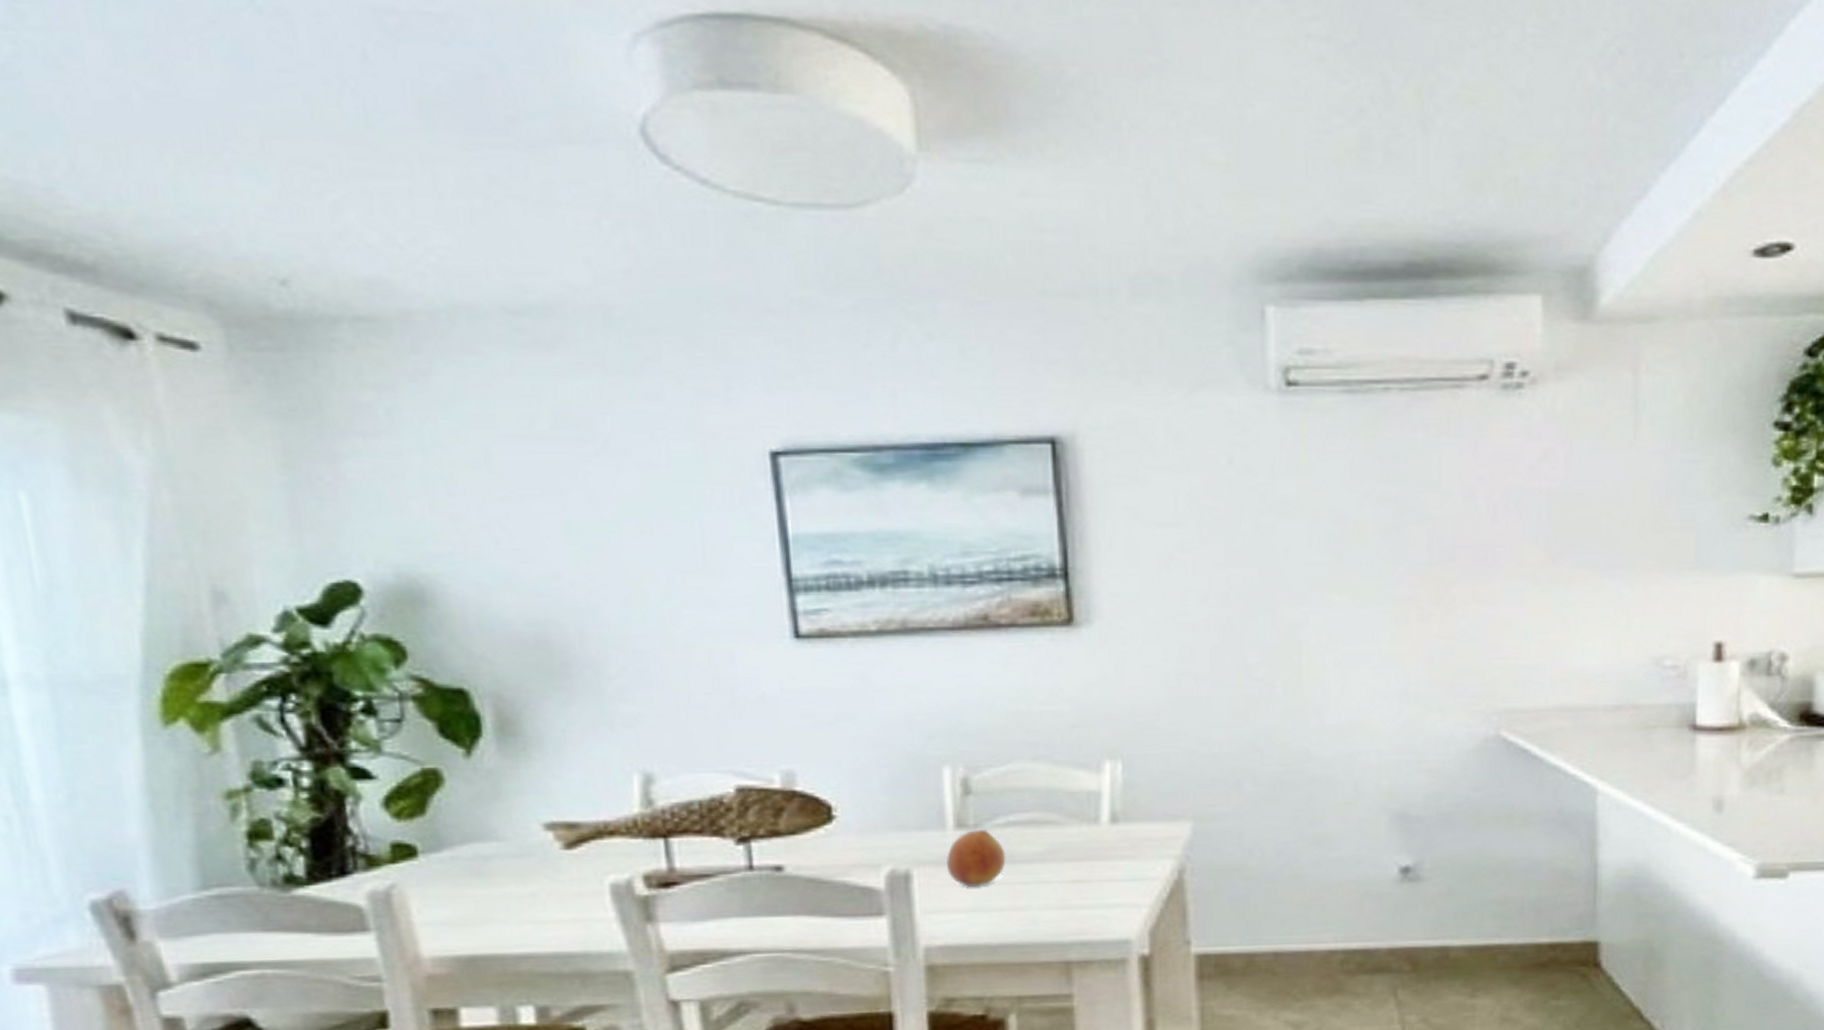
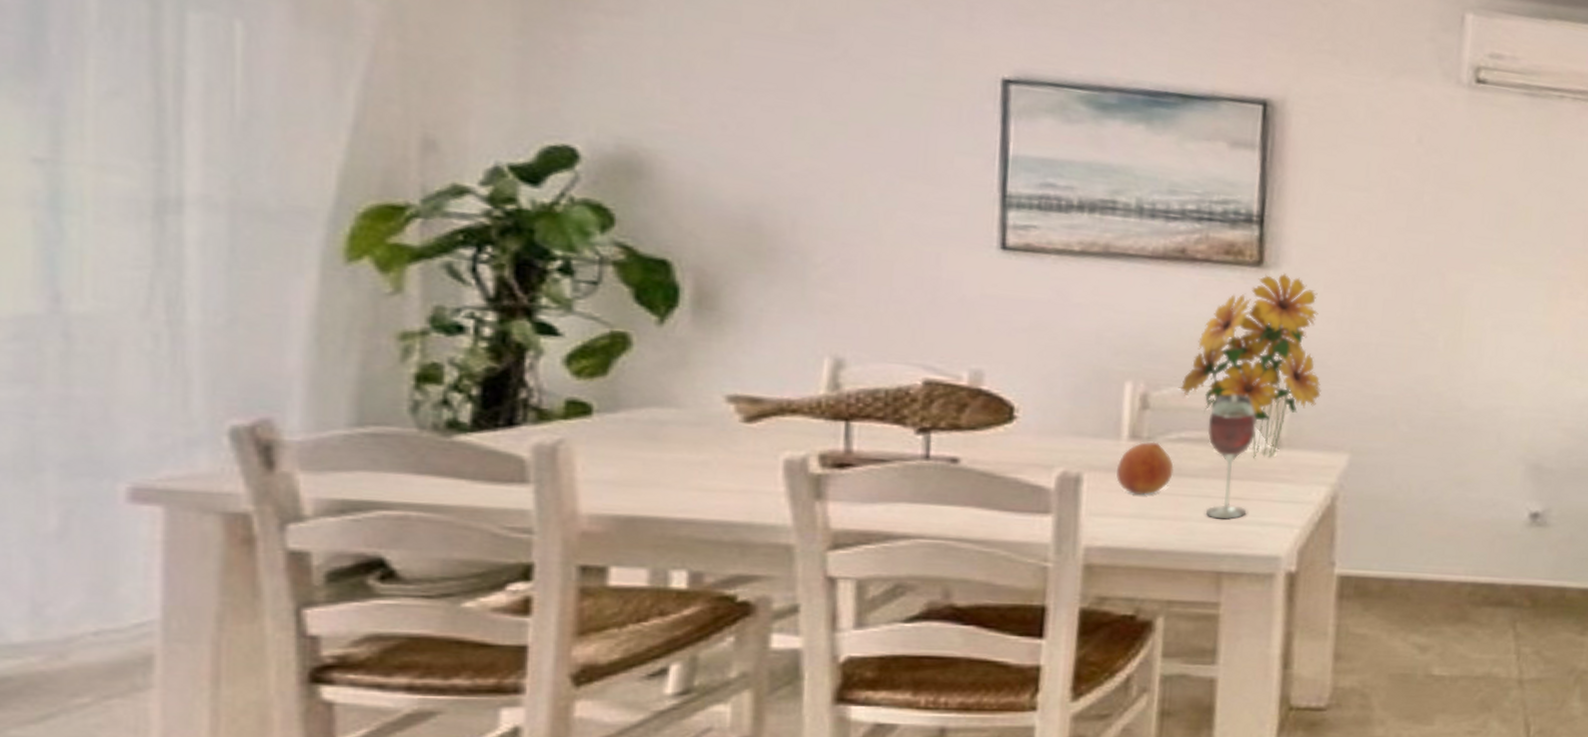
flower bouquet: none [1001,628,1153,837] -> present [1179,272,1321,459]
wineglass: none [1036,768,1088,905] -> present [1206,394,1257,520]

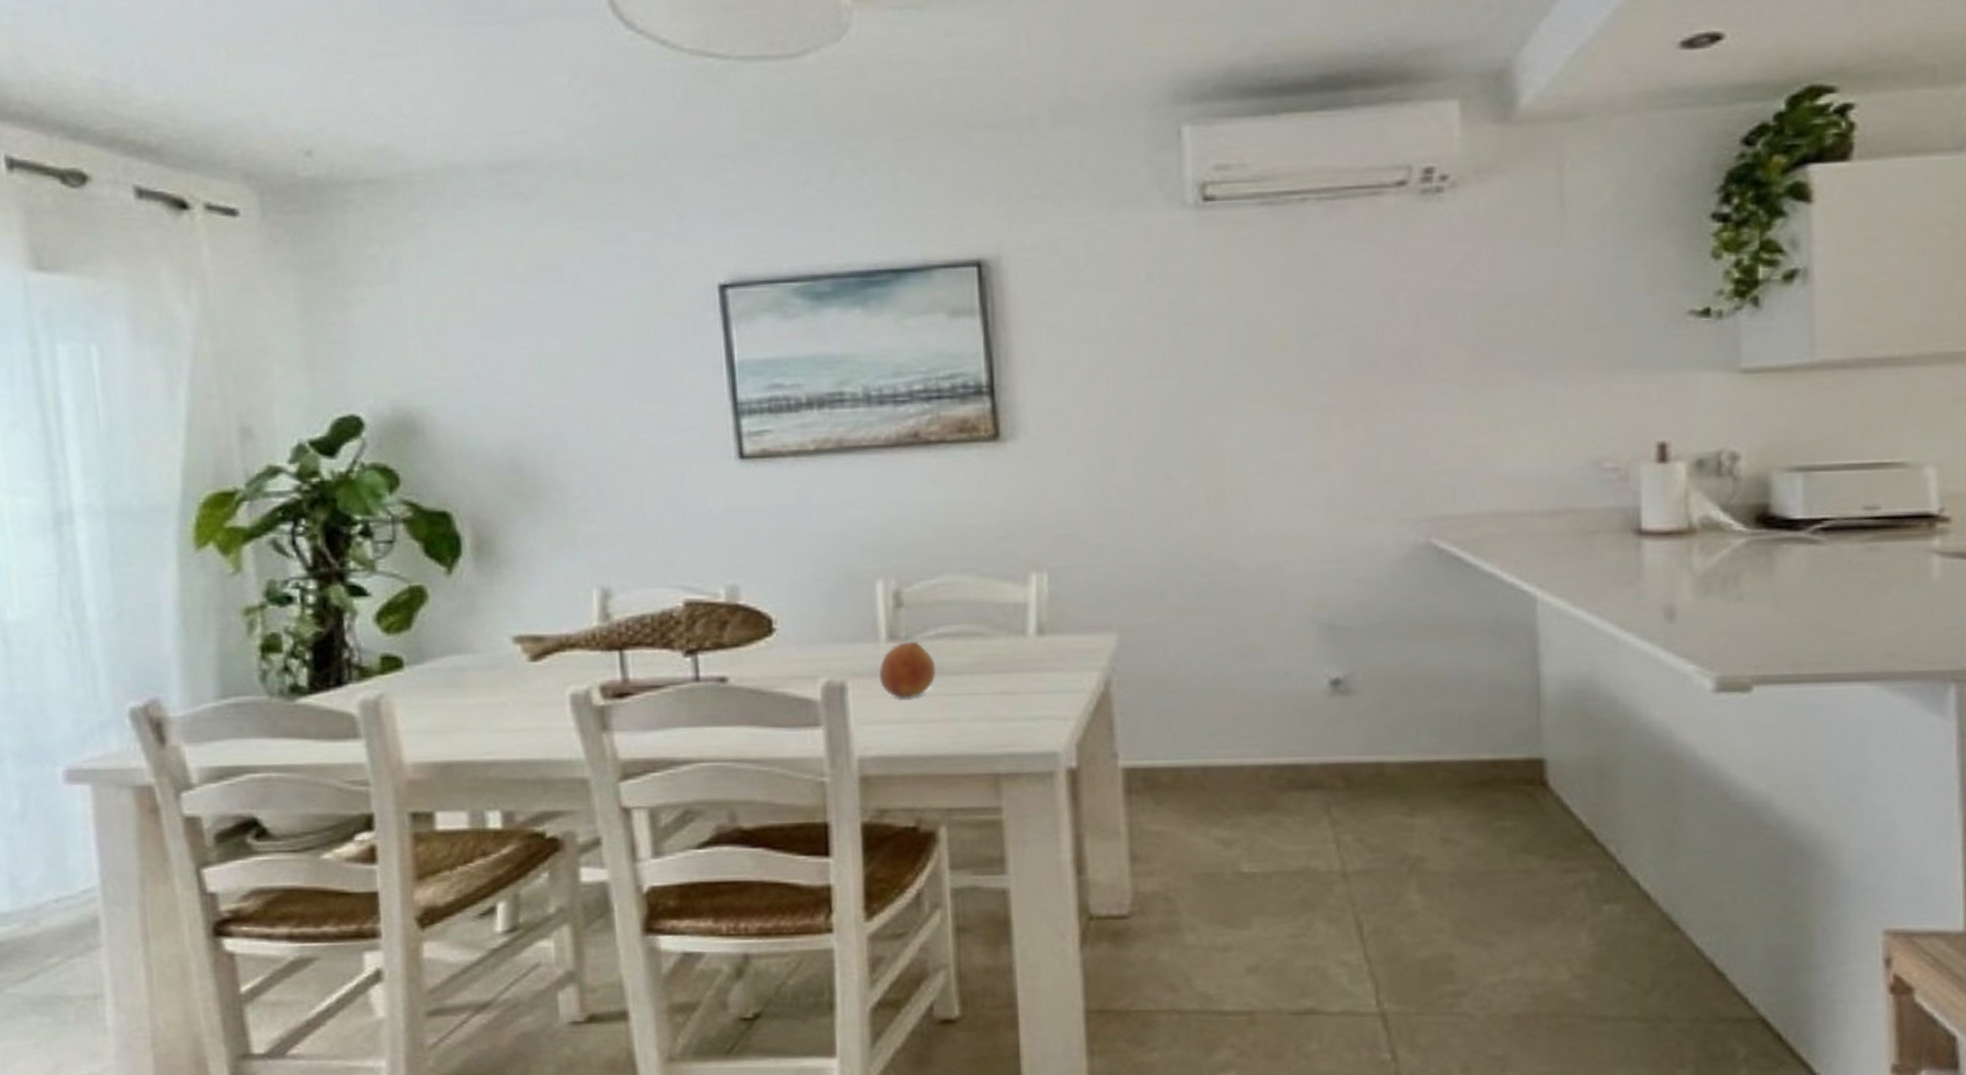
flower bouquet: present [1179,272,1321,459] -> none [931,443,1078,649]
wineglass: present [1206,394,1257,520] -> none [964,581,1016,717]

